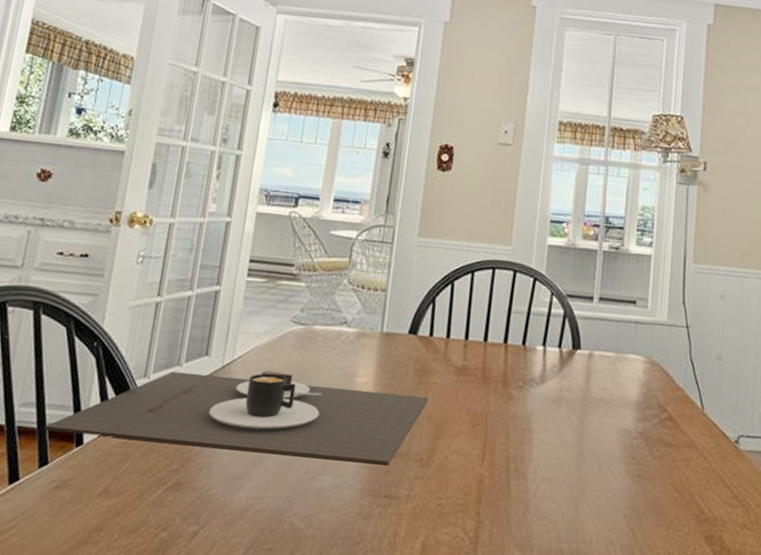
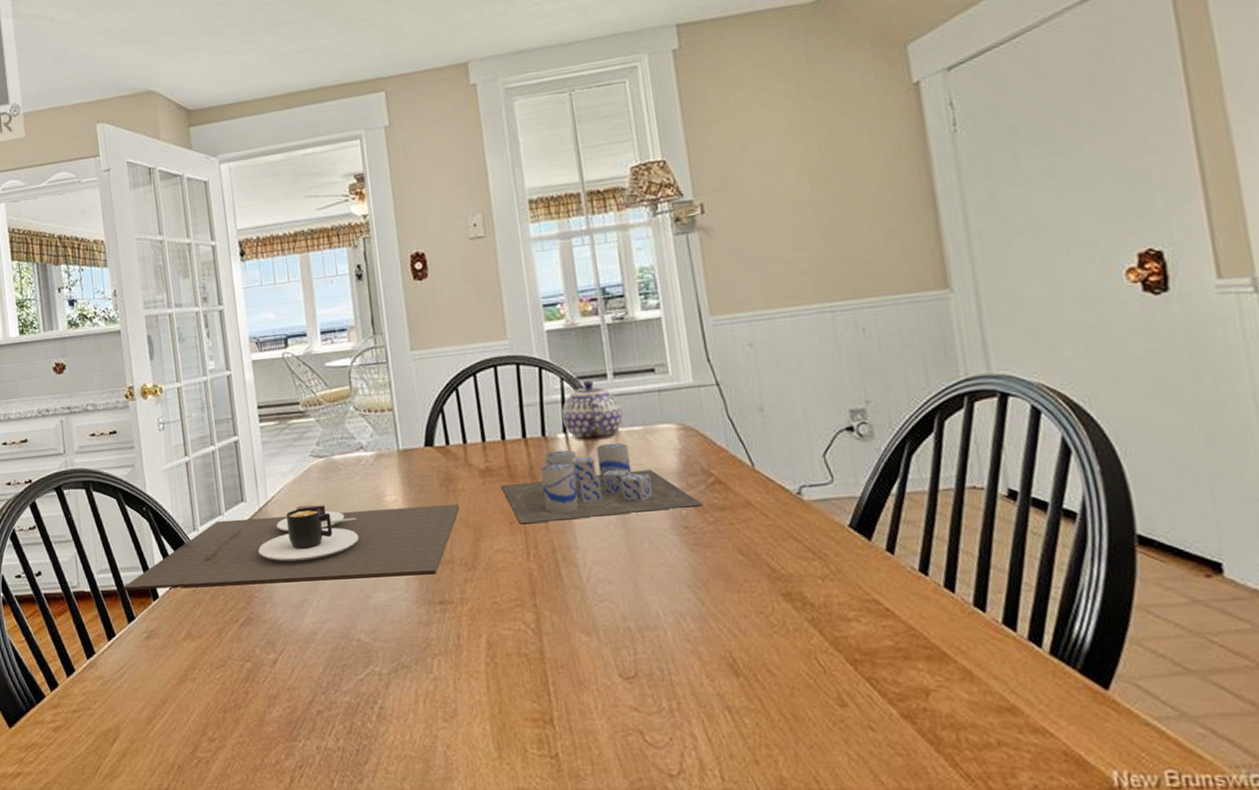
candle: none [472,361,653,439] -> present [501,442,703,525]
teapot: none [544,299,600,360] -> present [561,379,623,442]

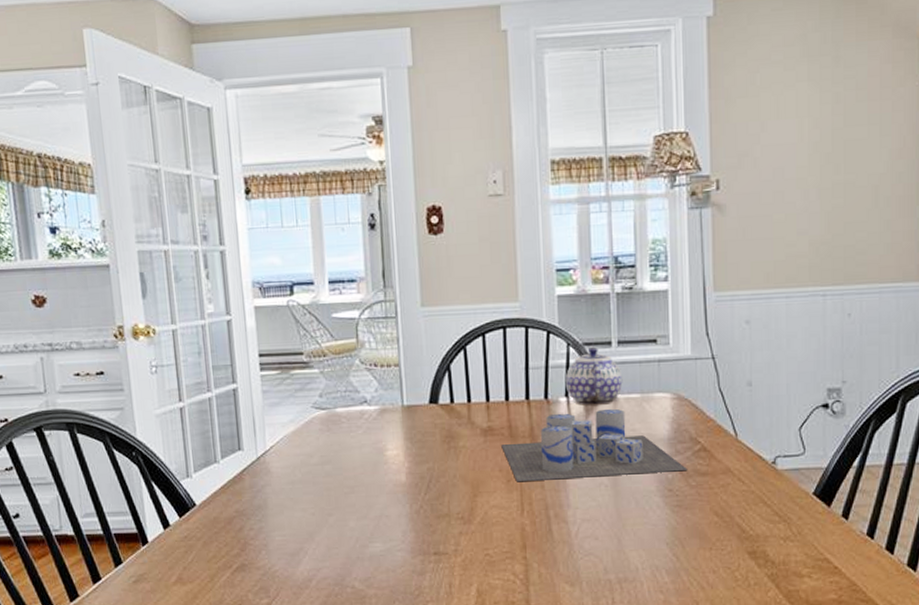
place setting: present [123,504,460,591] -> none [110,456,460,535]

